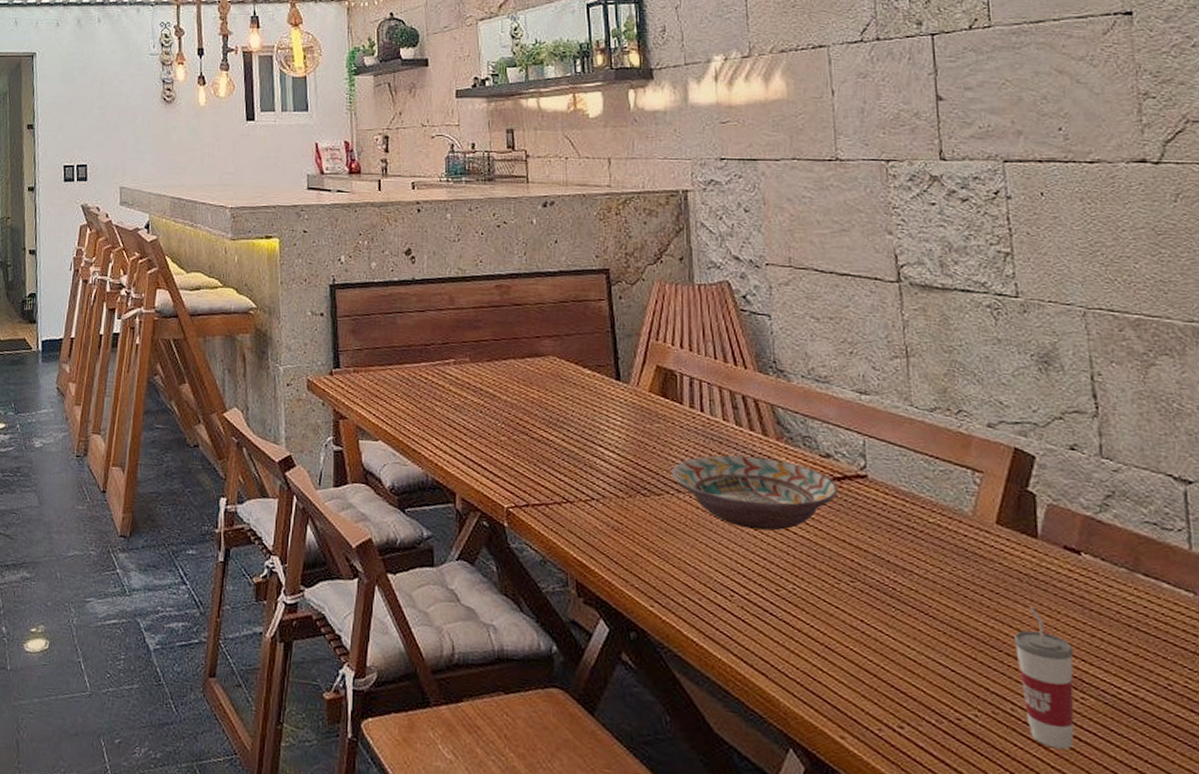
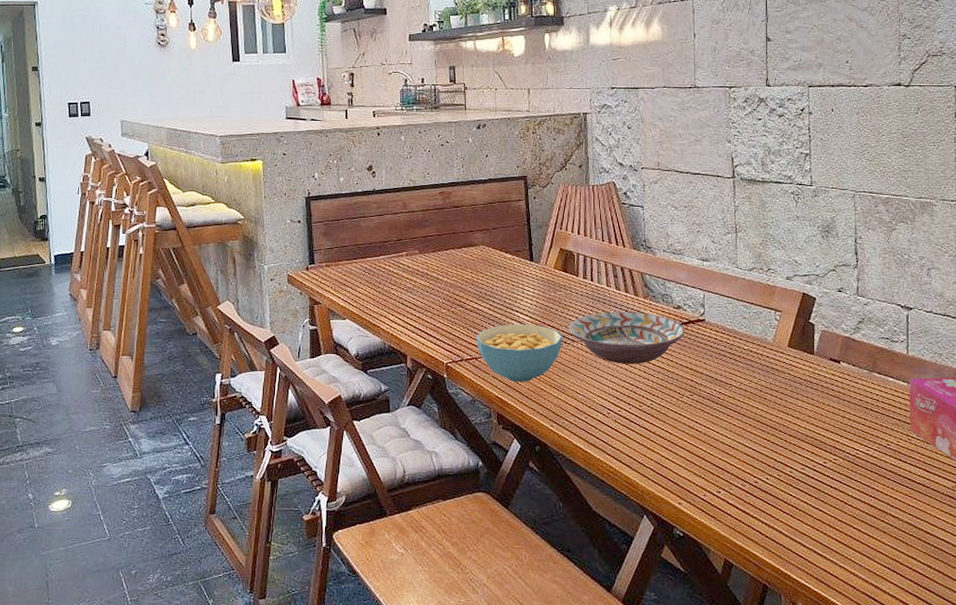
cereal bowl: none [546,462,664,543] -> present [476,324,563,383]
cup: present [1014,606,1075,750] -> none [795,401,831,495]

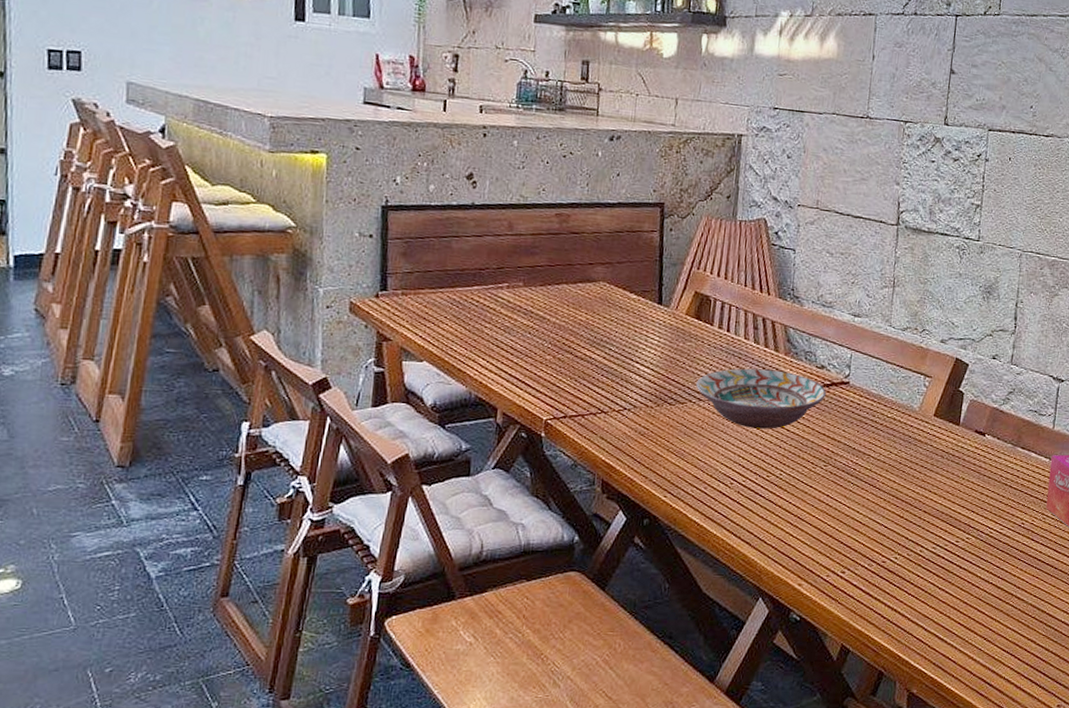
cereal bowl: present [476,324,563,383] -> none [584,377,688,446]

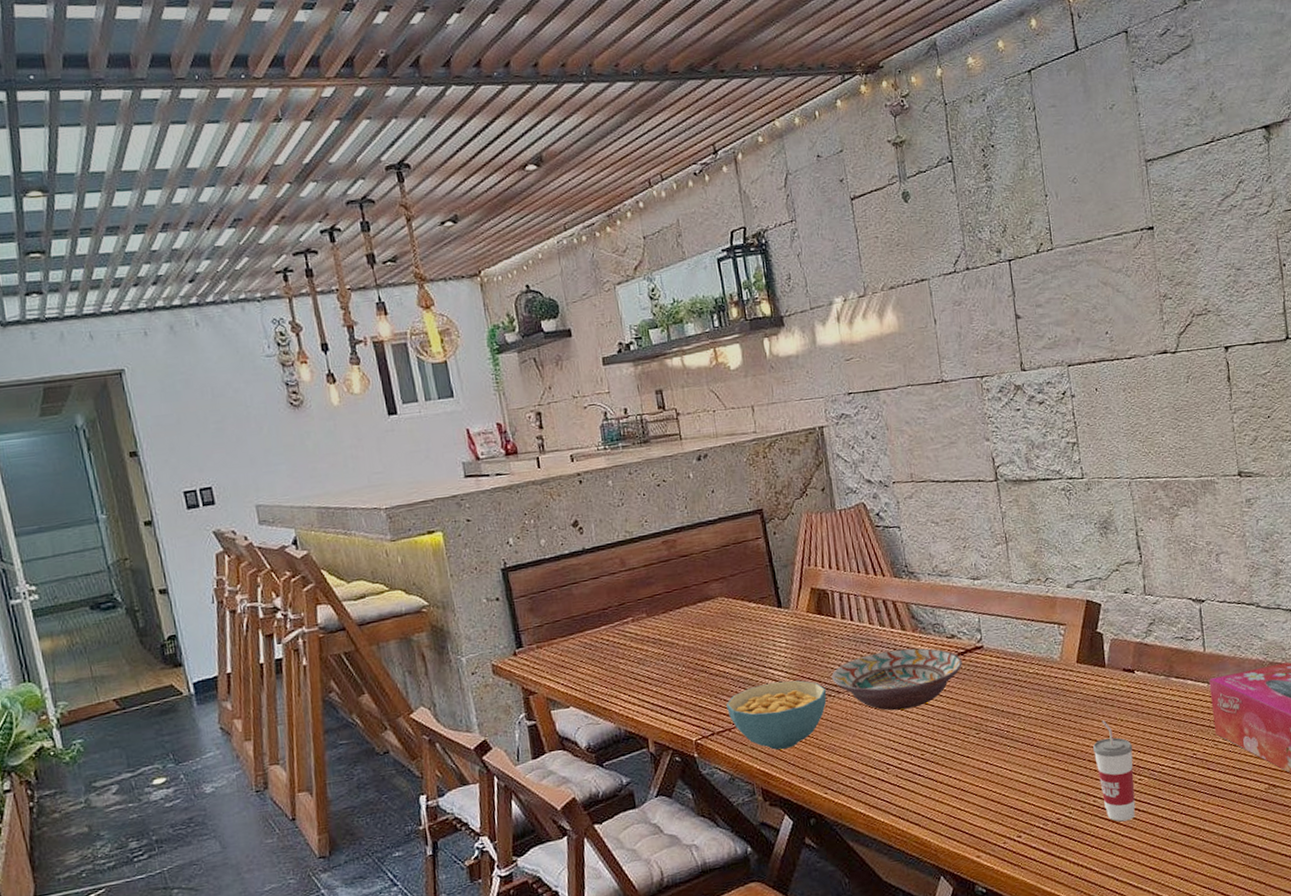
cereal bowl: none [584,377,688,446] -> present [726,680,827,750]
cup: none [929,476,968,575] -> present [1093,720,1136,822]

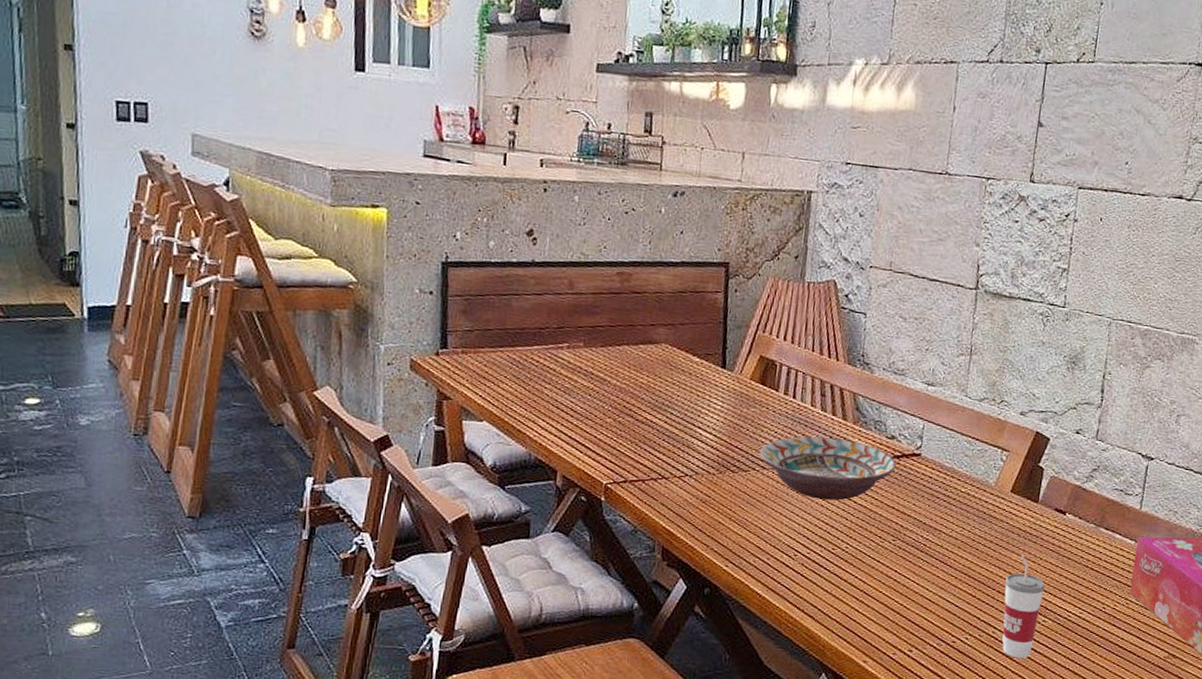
cereal bowl: present [726,680,827,750] -> none [645,442,752,513]

